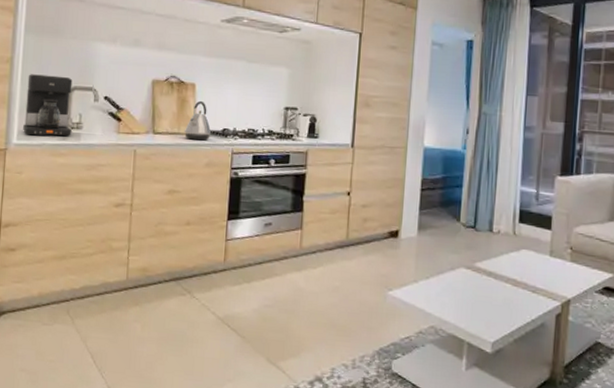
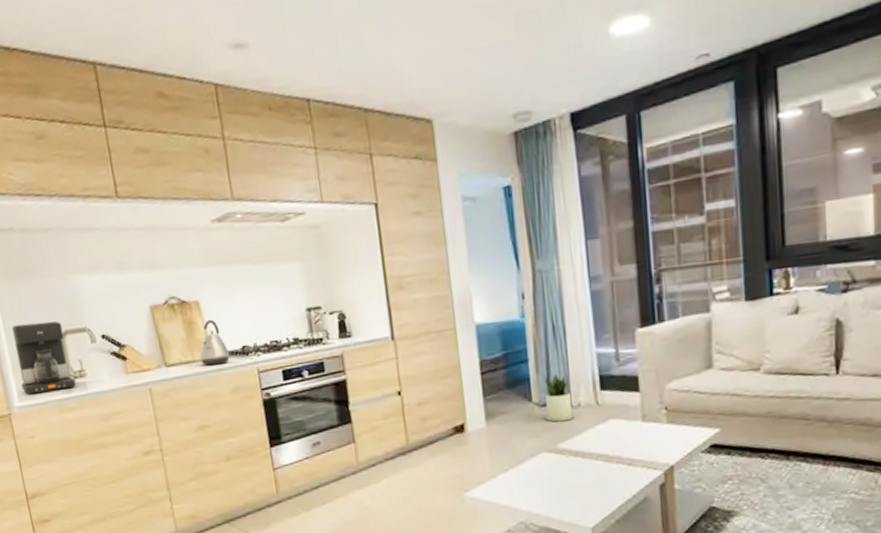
planter: none [468,202,494,244] -> present [544,374,575,422]

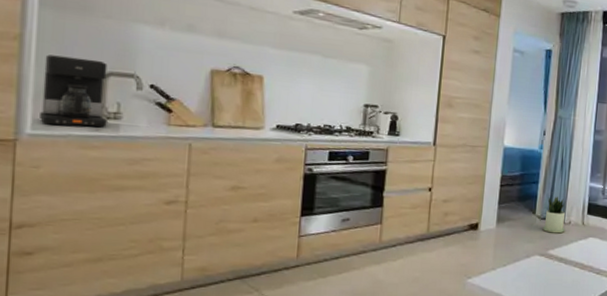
kettle: present [199,319,231,366] -> none [251,94,283,136]

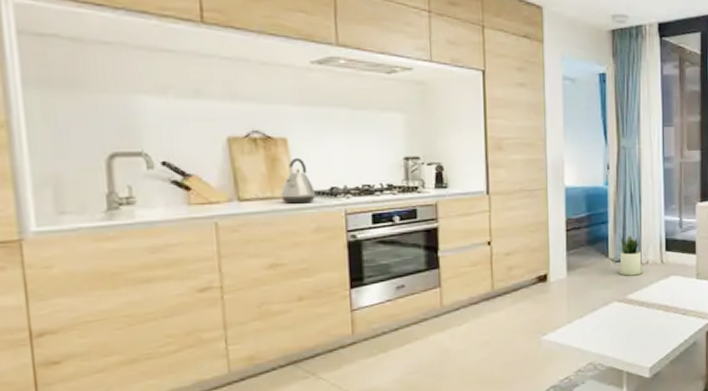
coffee maker: present [40,54,108,128] -> none [38,140,120,219]
kettle: none [251,94,283,136] -> present [281,157,317,204]

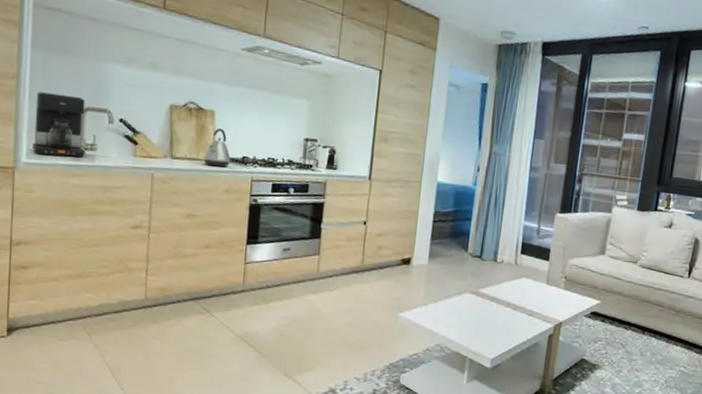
coffee maker: none [38,140,120,219] -> present [32,92,85,158]
planter: present [618,236,643,276] -> none [474,234,499,272]

